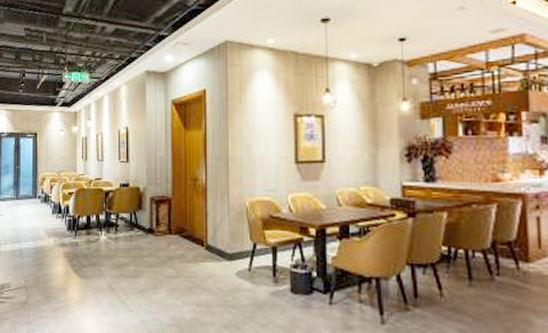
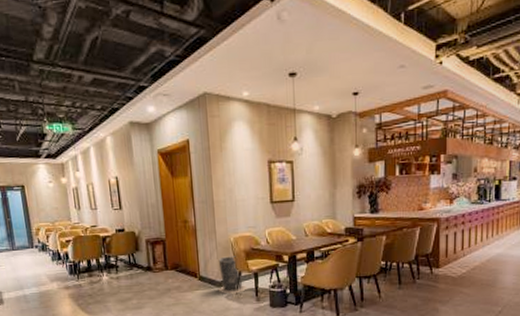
trash can: none [227,223,263,271] -> present [218,256,247,294]

